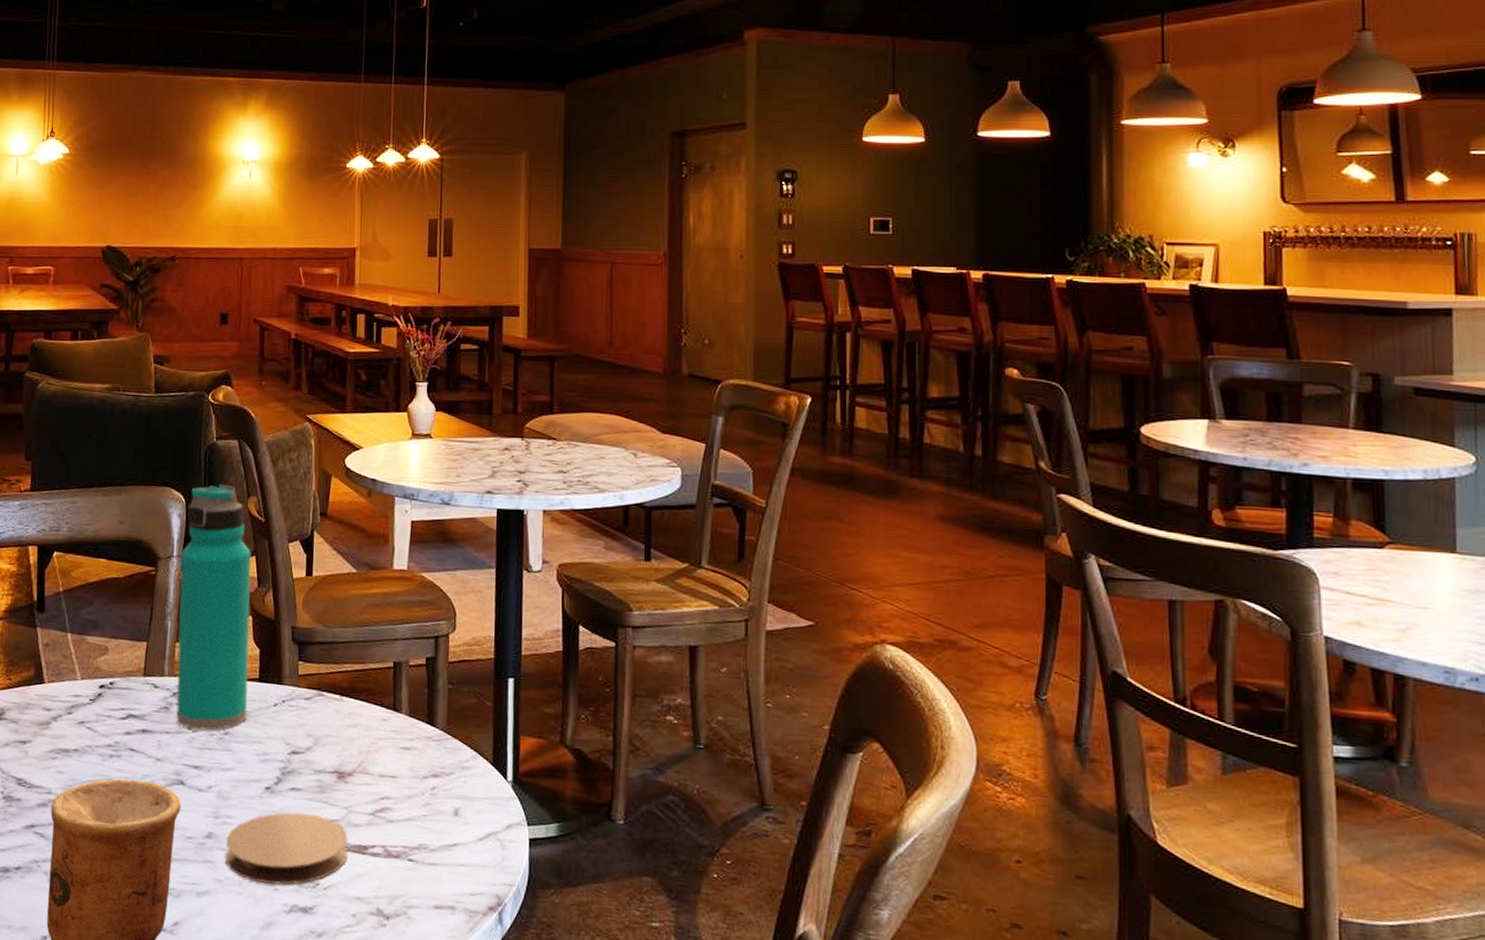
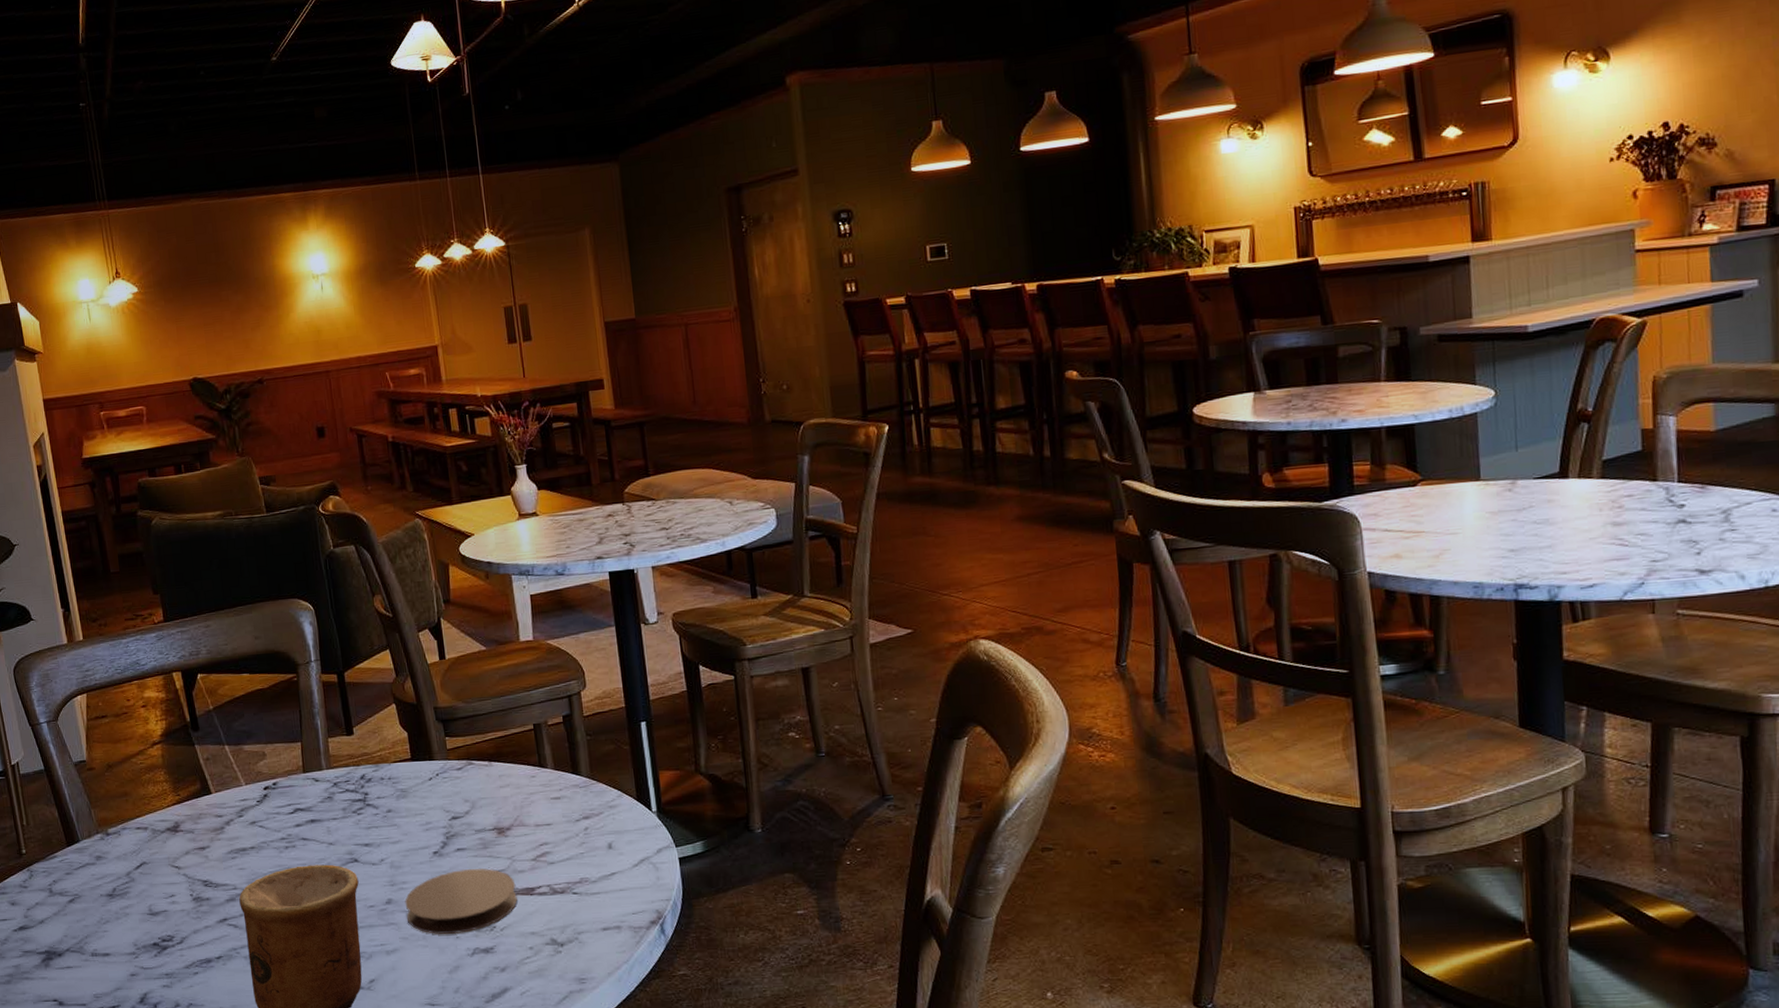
water bottle: present [176,485,251,731] -> none [318,588,406,812]

